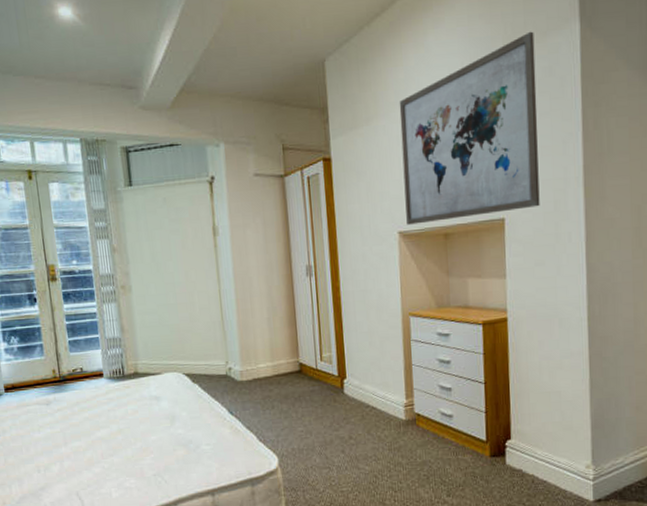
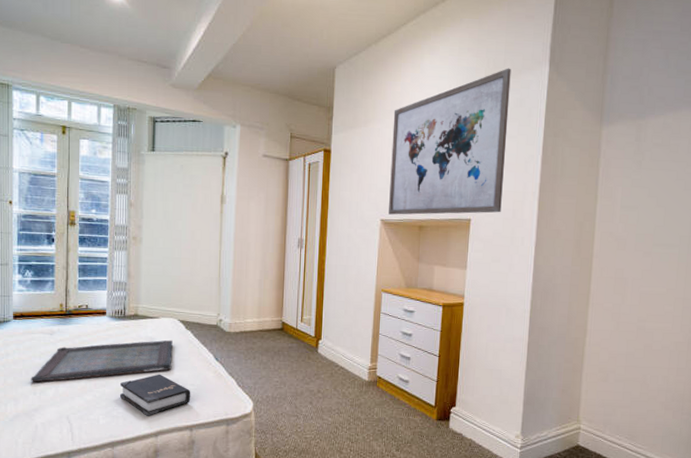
serving tray: none [32,396,182,459] -> present [31,340,173,382]
hardback book: none [129,436,208,484] -> present [119,374,191,416]

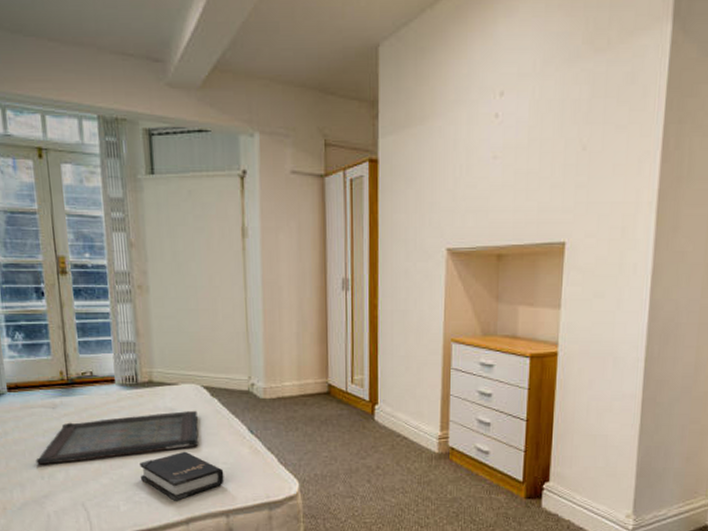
wall art: present [389,68,511,215] -> none [457,29,619,241]

